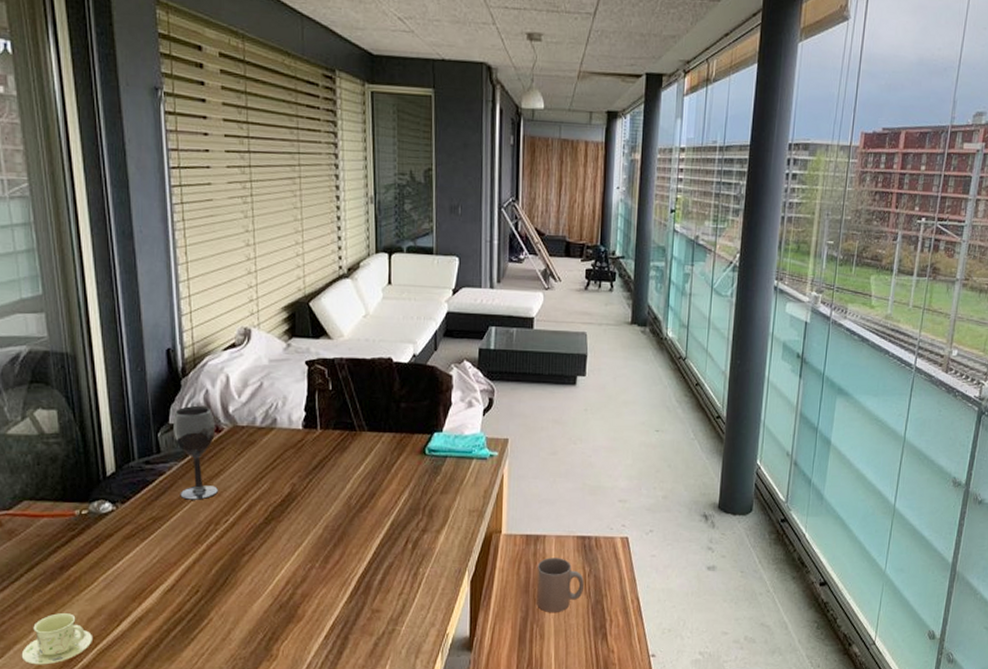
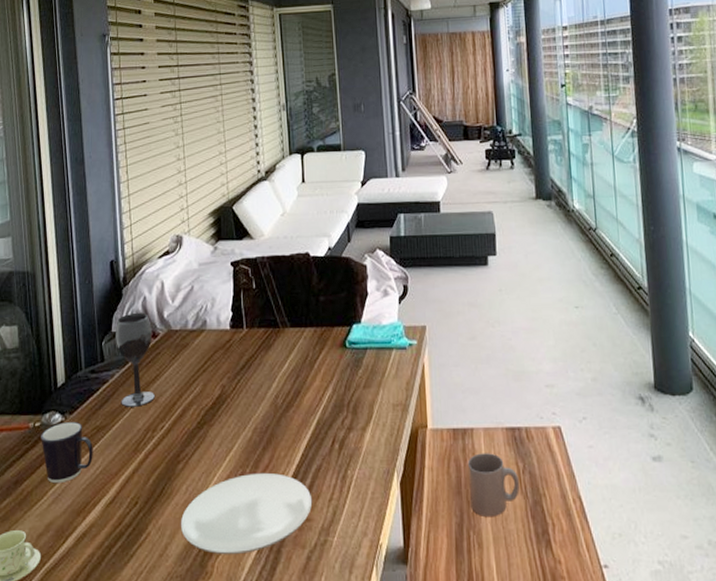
mug: none [89,511,149,571] -> present [41,422,93,484]
plate: none [244,567,383,640] -> present [180,472,313,555]

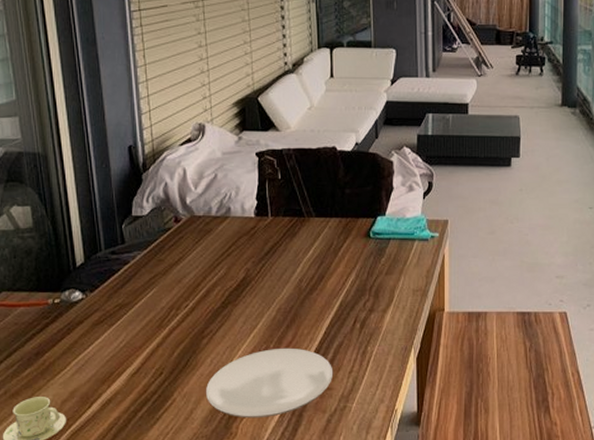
mug: present [41,422,93,484] -> none [61,300,116,356]
wine glass: present [116,312,155,407] -> none [136,198,178,287]
cup: present [467,453,519,518] -> none [479,334,525,388]

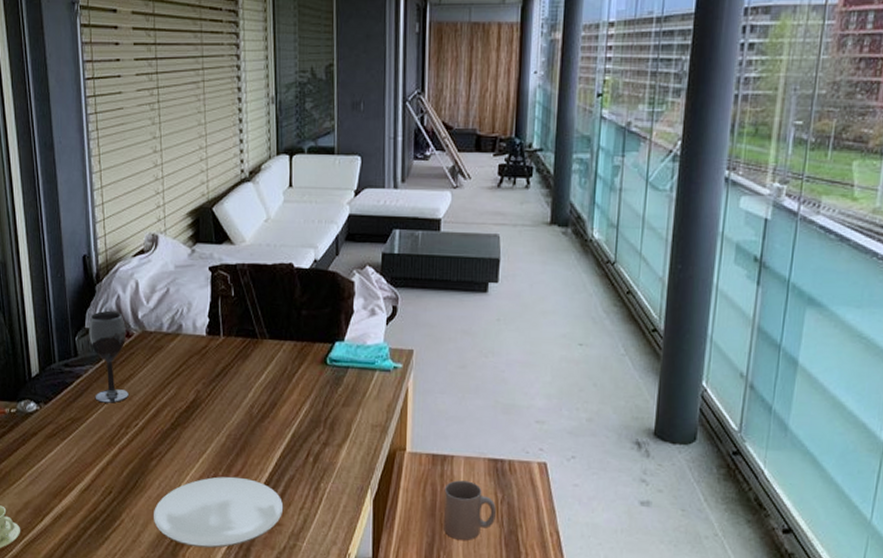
wine glass: none [136,198,178,287] -> present [89,310,128,403]
cup: none [479,334,525,388] -> present [443,480,496,541]

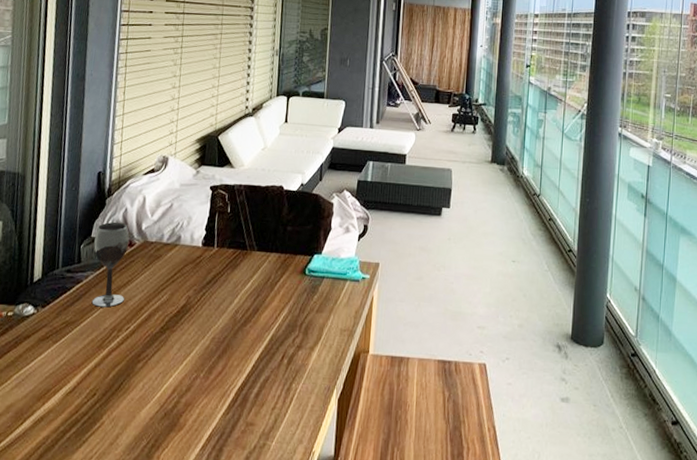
plate: present [153,476,284,548] -> none [133,378,258,450]
cup: present [443,480,496,541] -> none [398,380,443,437]

